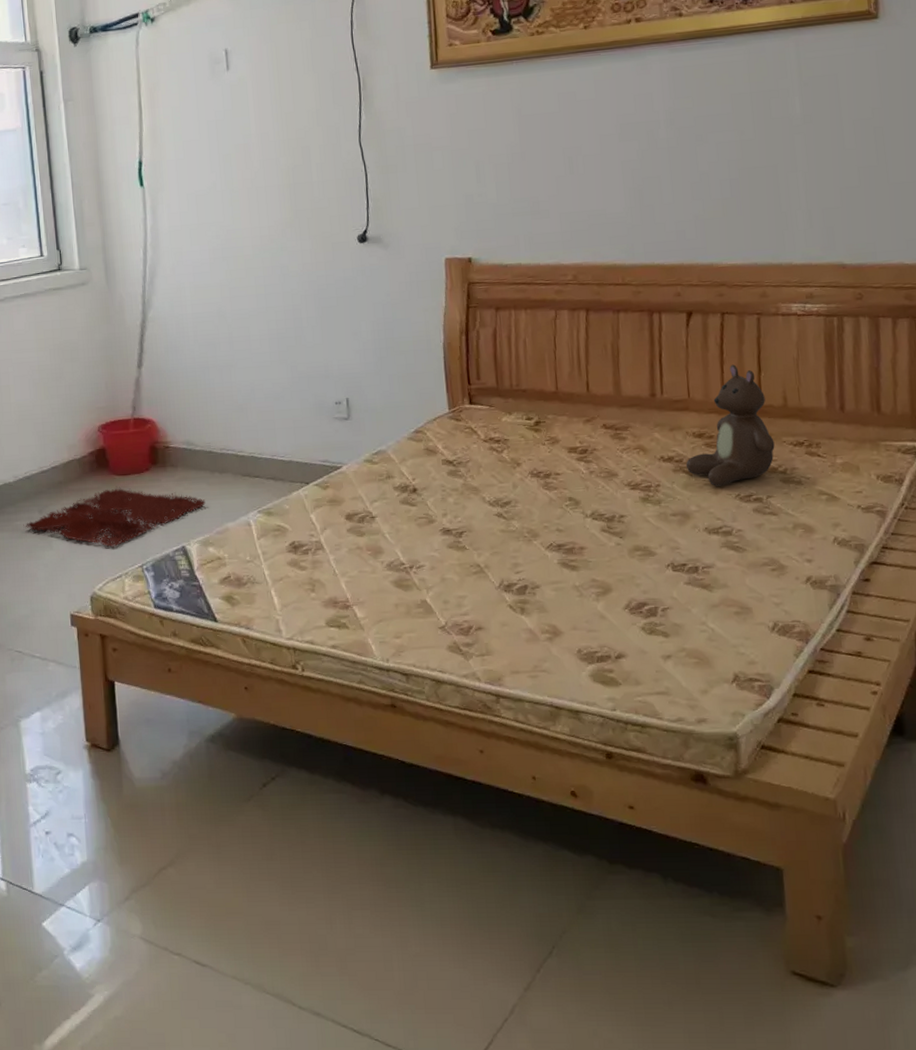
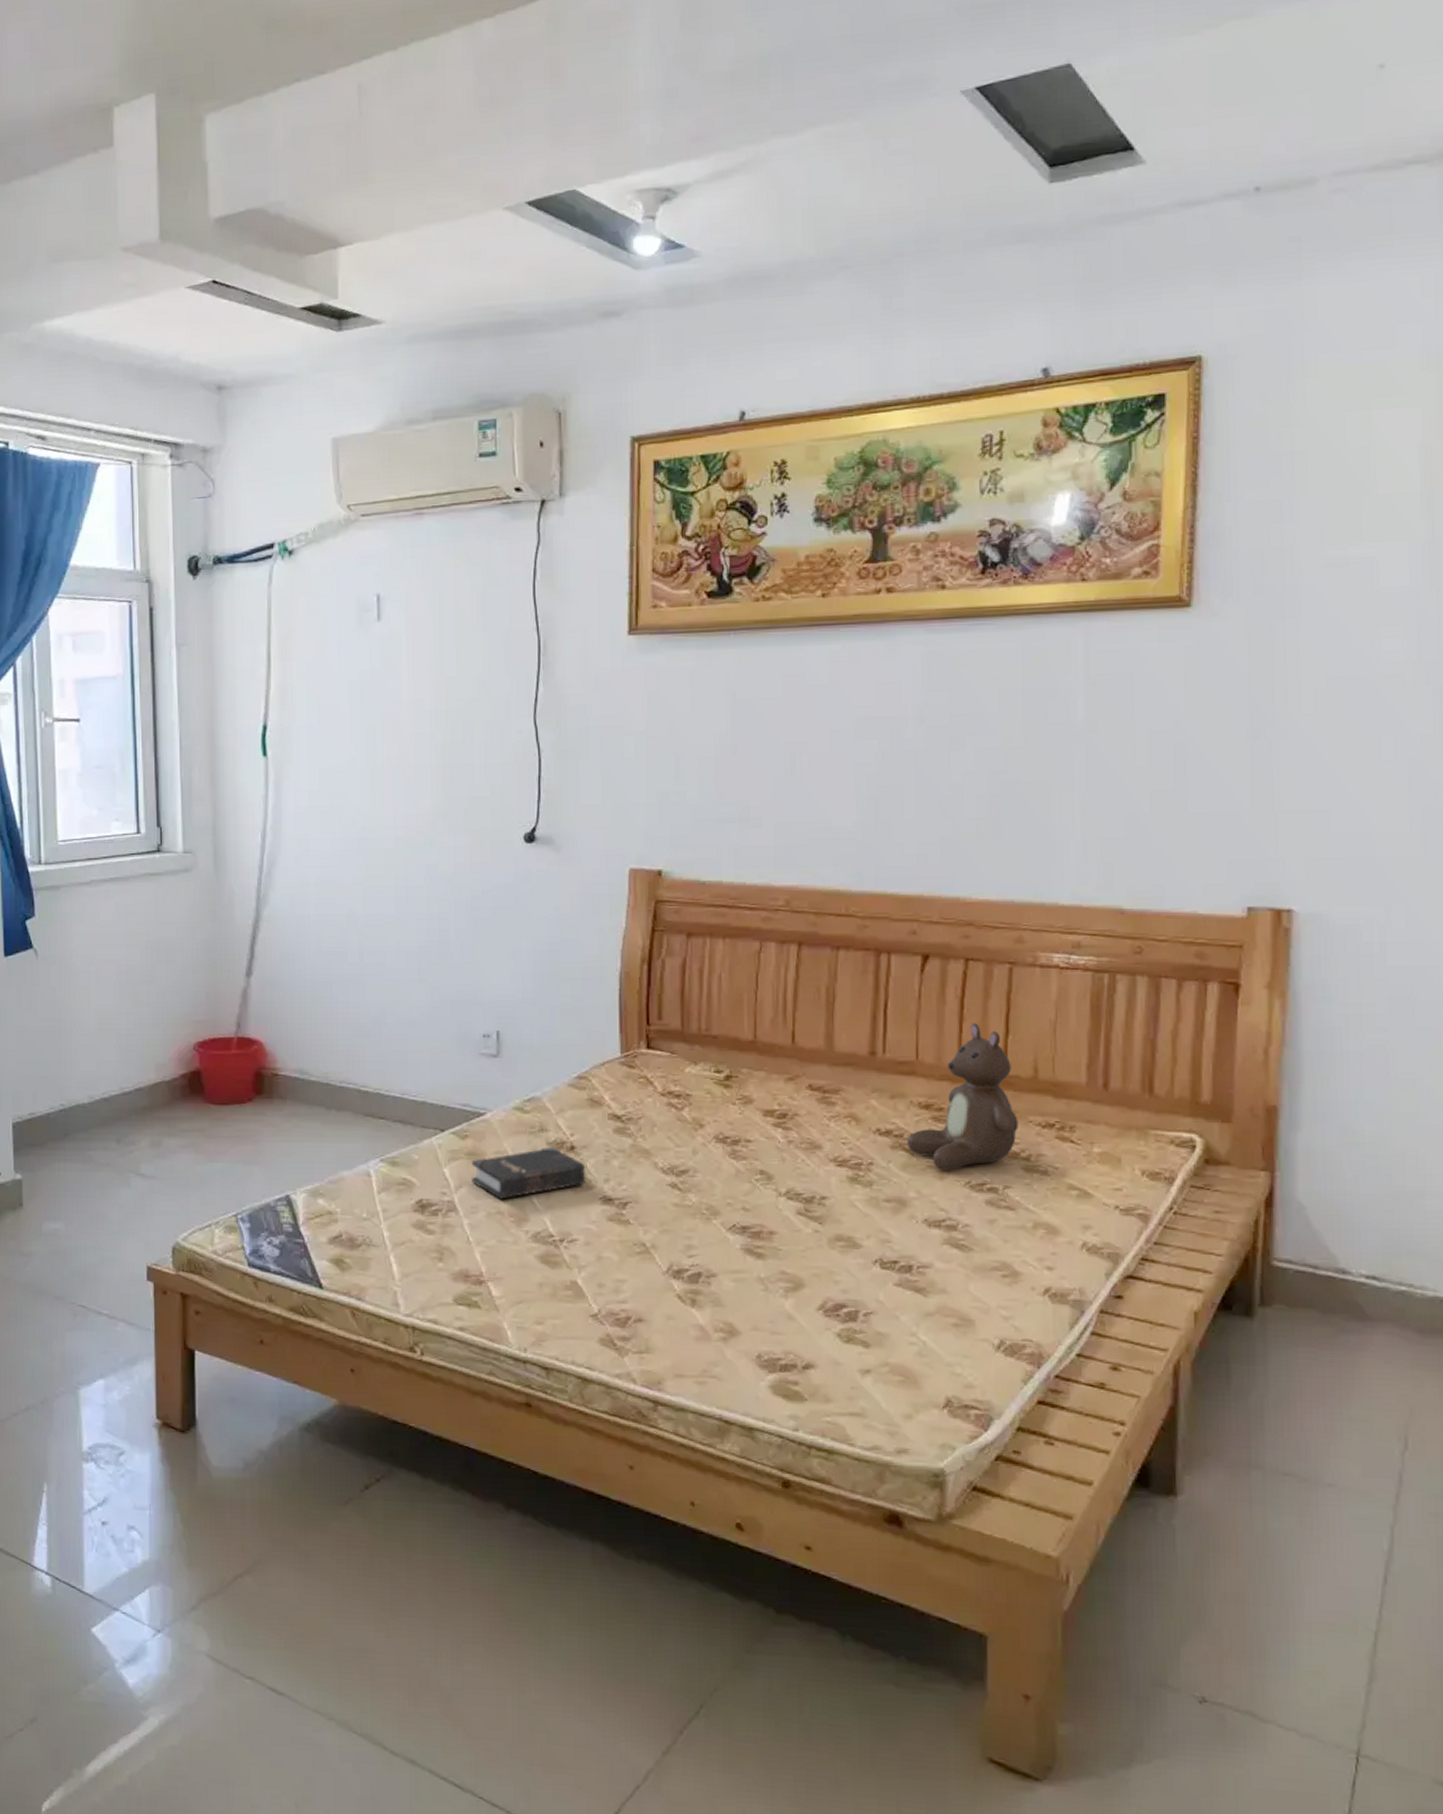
rug: present [23,486,206,547] -> none [97,1117,318,1190]
hardback book: none [332,490,428,537] -> present [471,1146,586,1200]

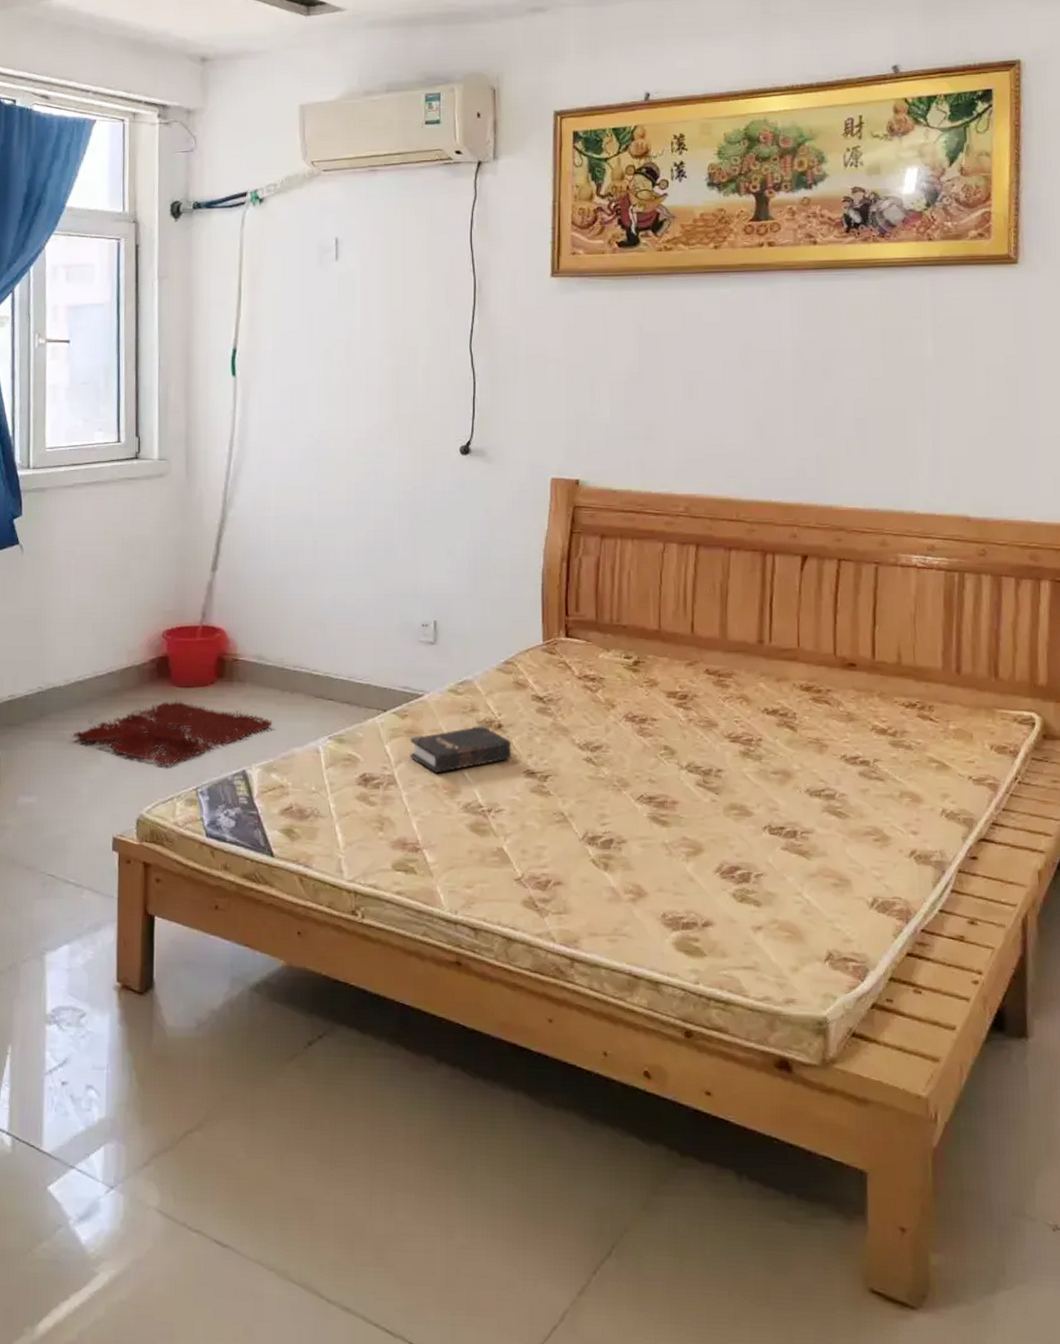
rug: none [97,1117,318,1190] -> present [70,698,272,766]
teddy bear: present [906,1023,1019,1170] -> none [790,615,886,745]

